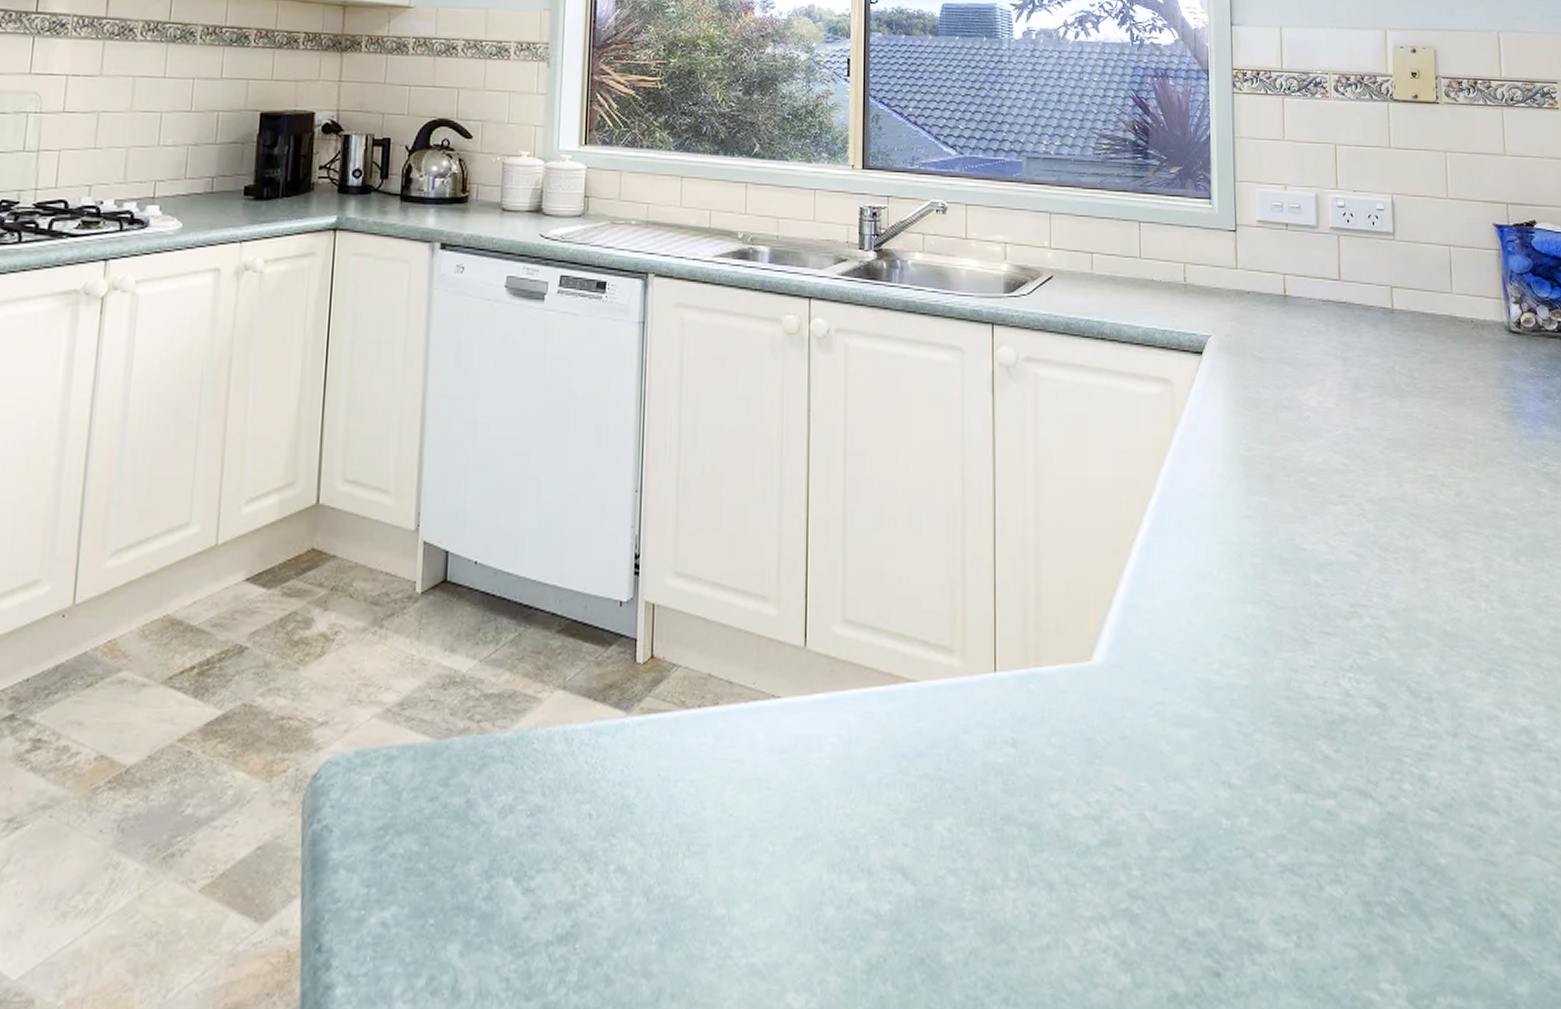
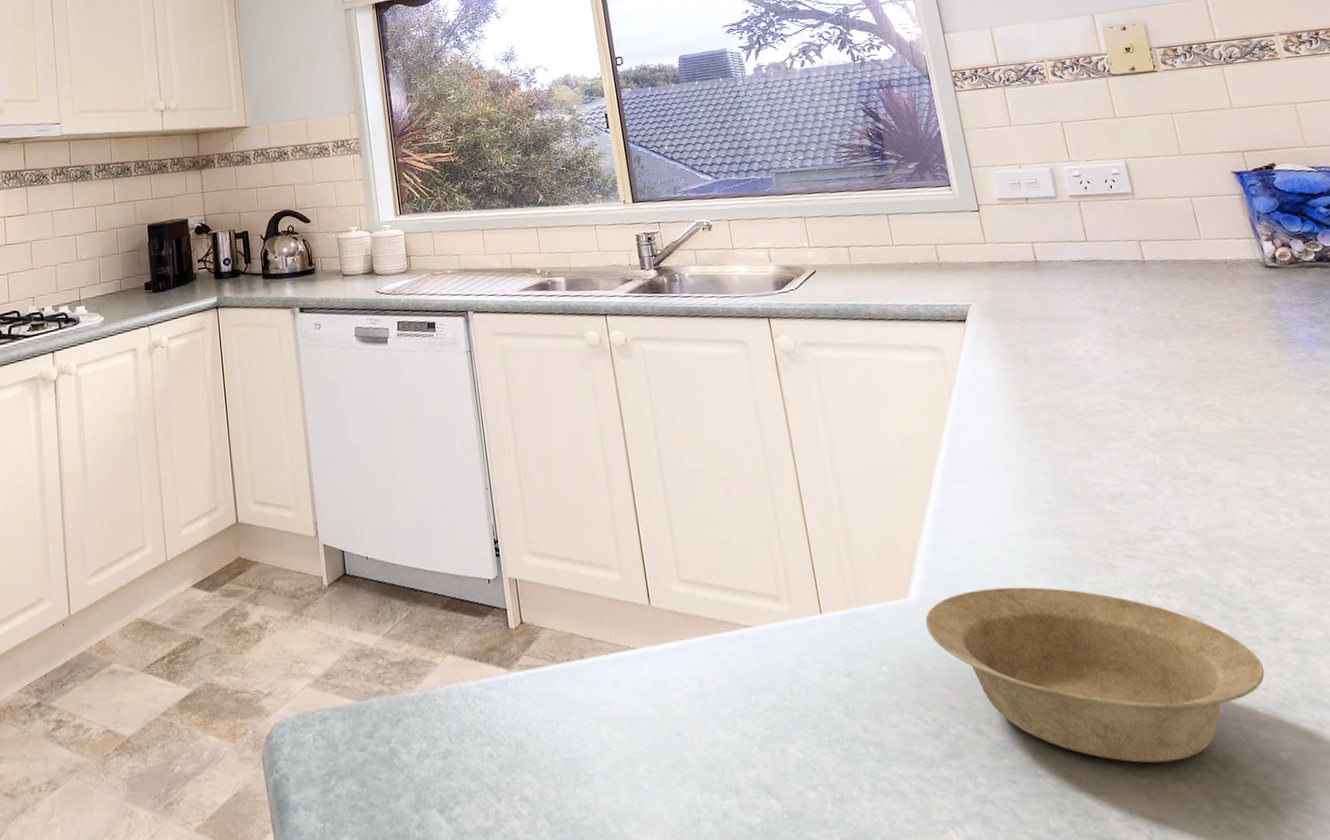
bowl: none [1105,657,1439,862] -> present [925,586,1265,763]

